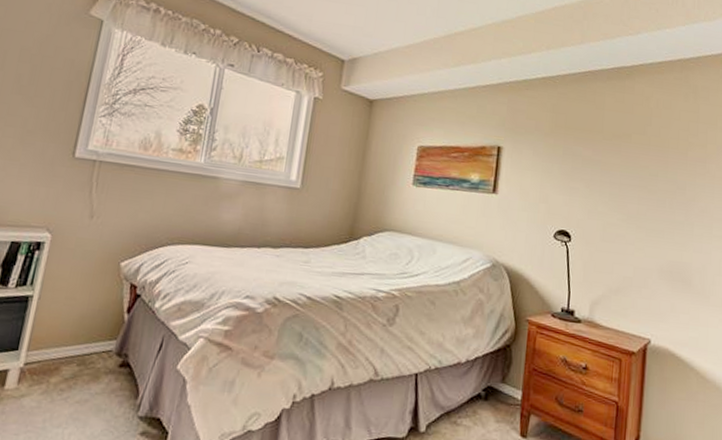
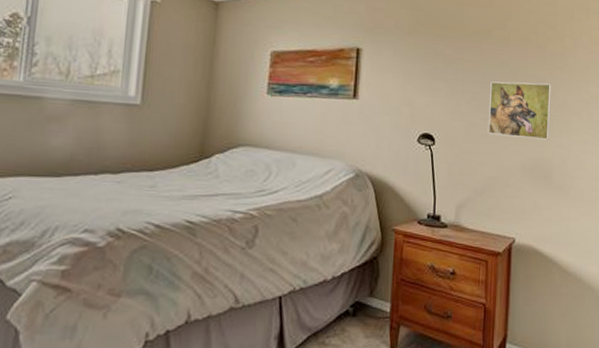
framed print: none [624,184,692,244] -> present [487,81,552,140]

